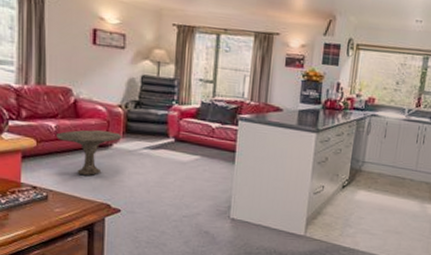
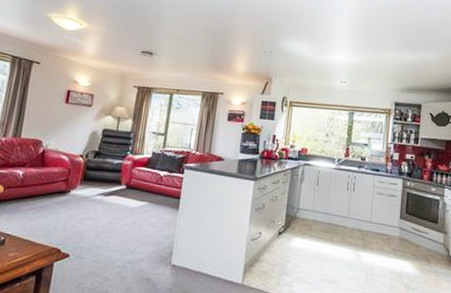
side table: present [56,129,122,175] -> none [22,177,80,220]

